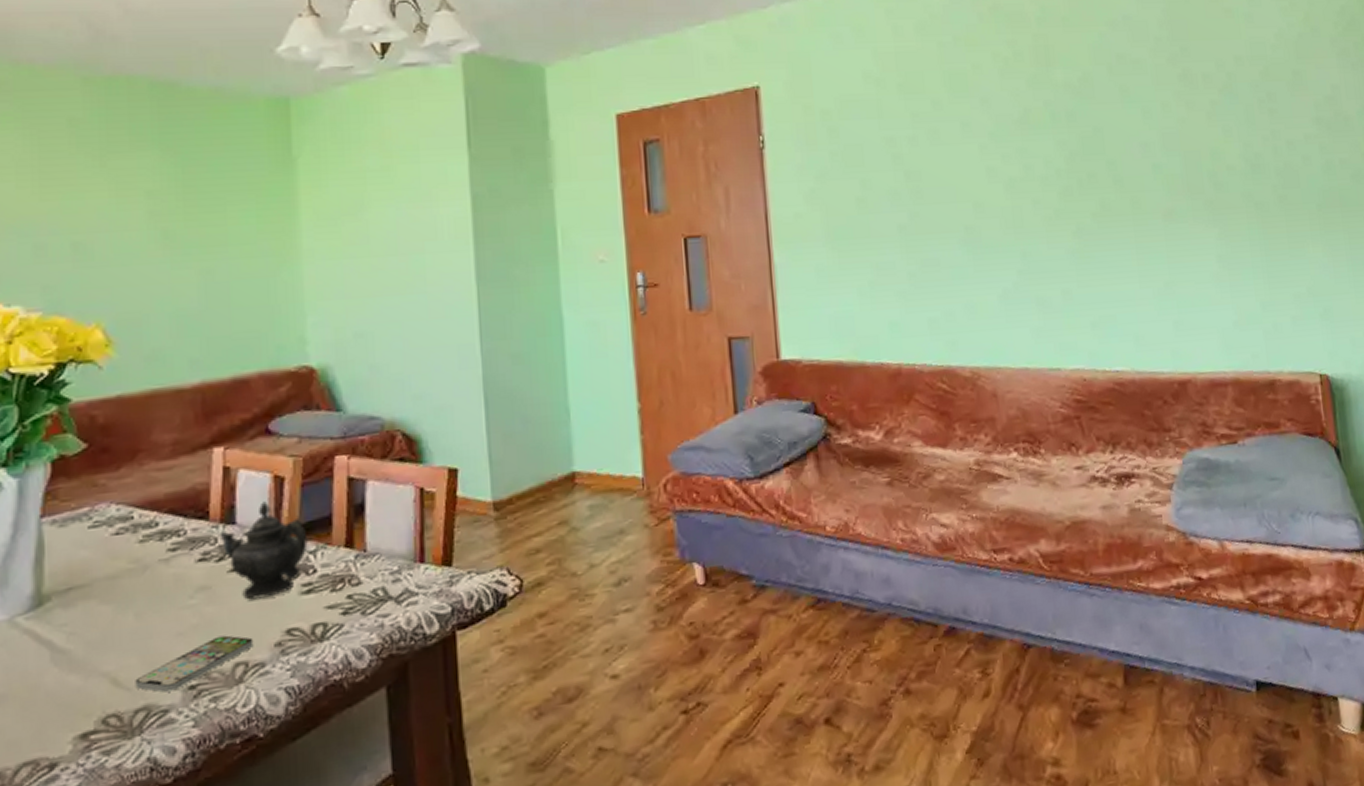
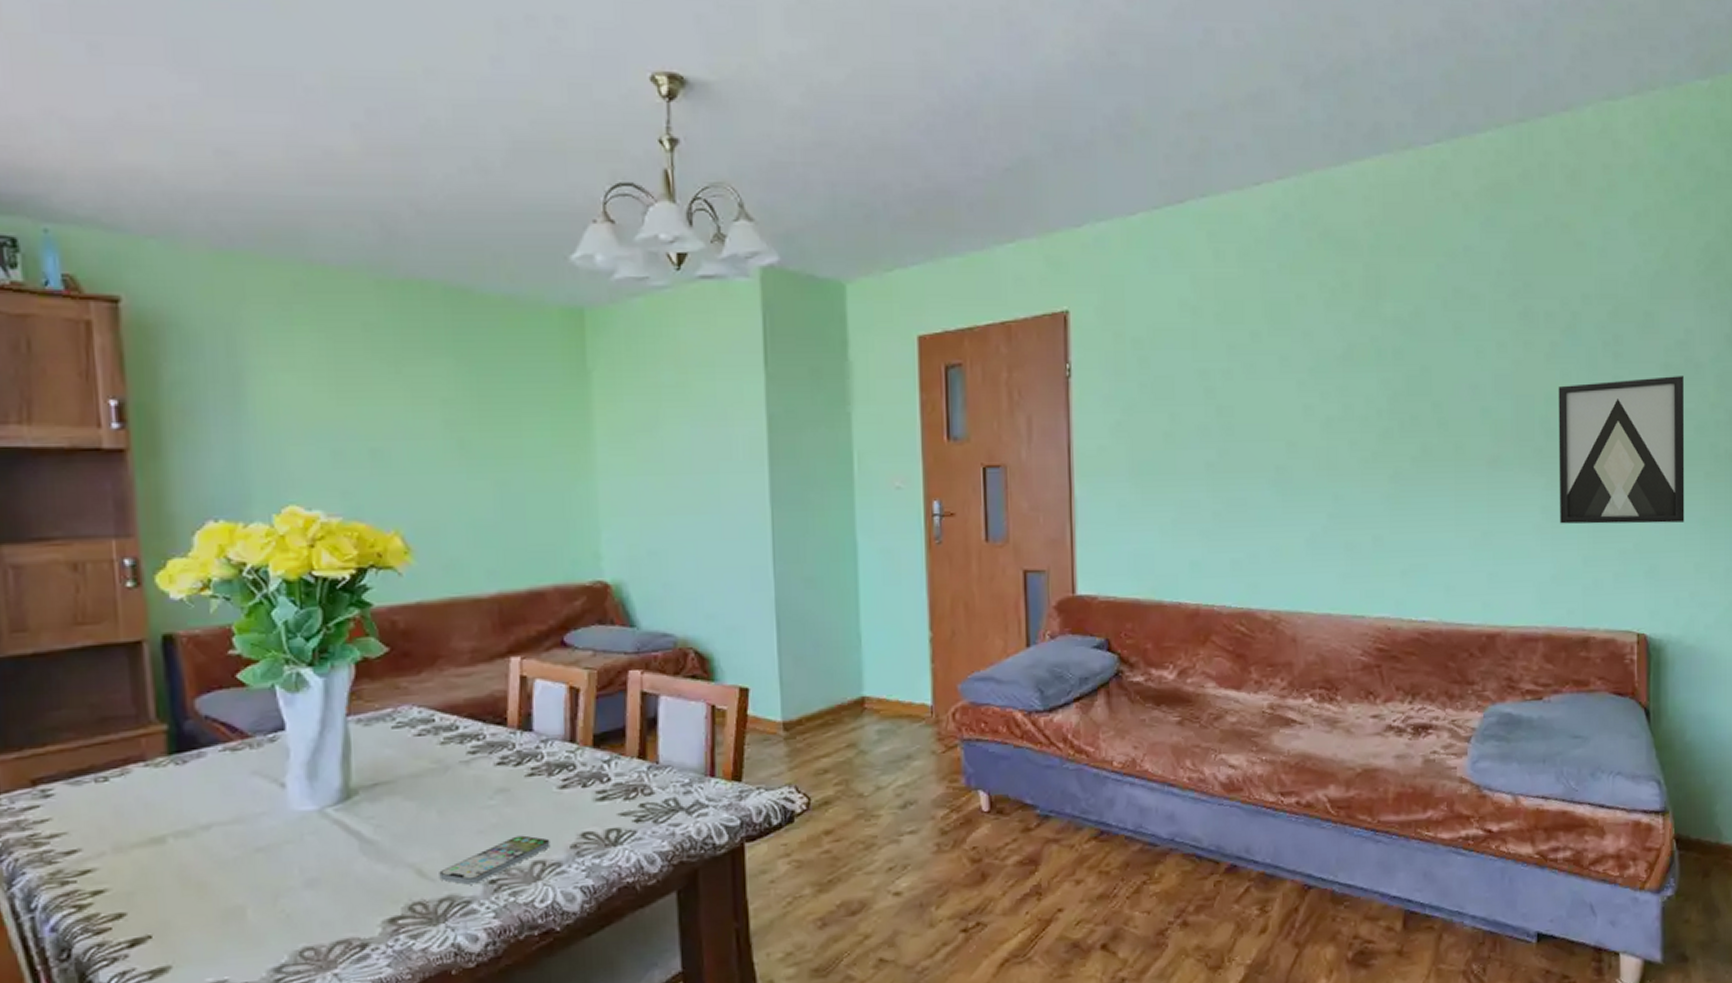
teapot: present [219,501,308,600] -> none [517,711,602,804]
wall art: none [1222,128,1351,272] -> present [1558,376,1685,524]

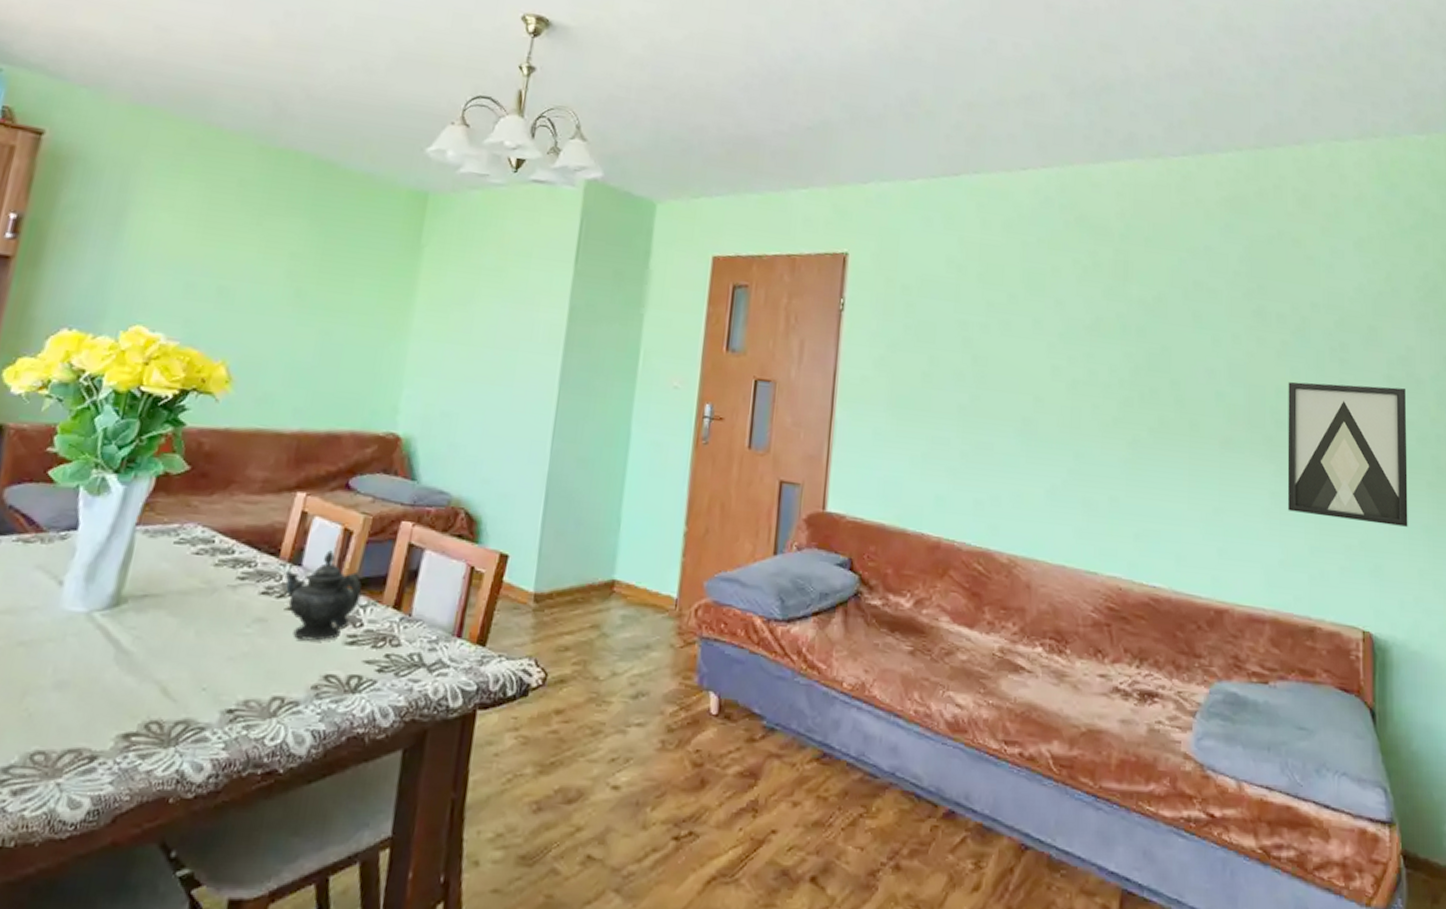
smartphone: present [439,835,551,885] -> none [181,668,294,711]
teapot: none [517,711,602,804] -> present [285,550,362,641]

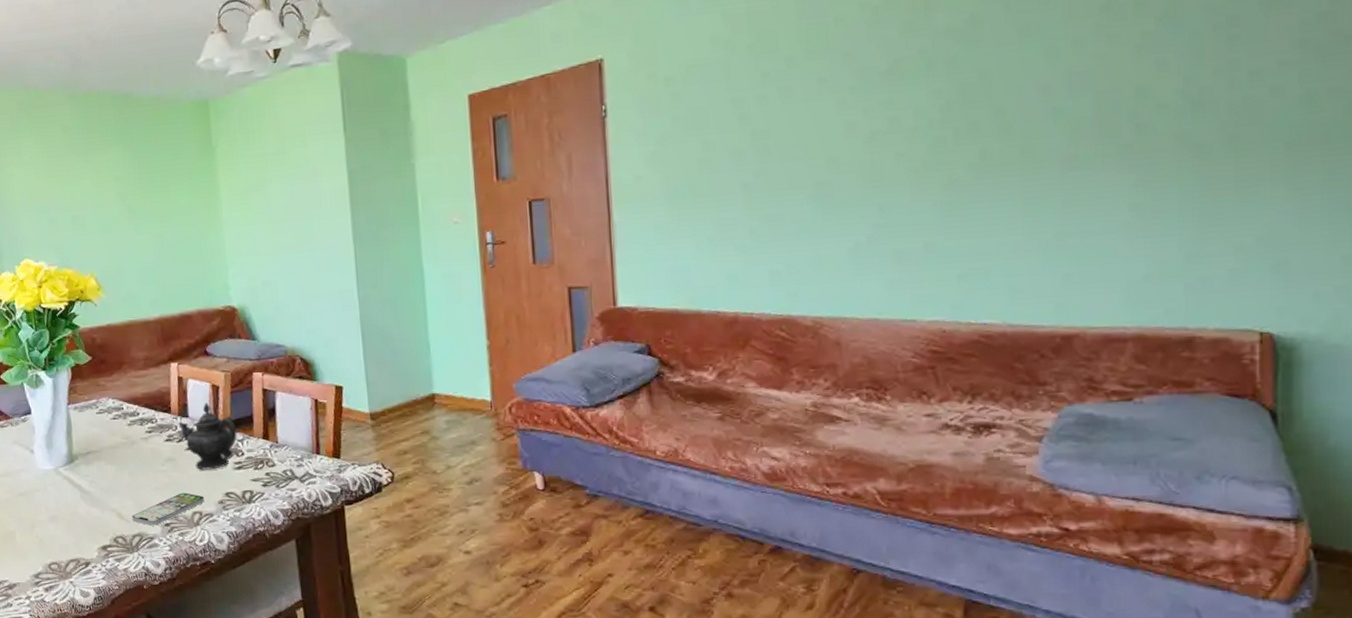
smartphone: none [181,668,294,711] -> present [132,492,205,526]
wall art: present [1287,381,1408,527] -> none [1152,51,1329,221]

